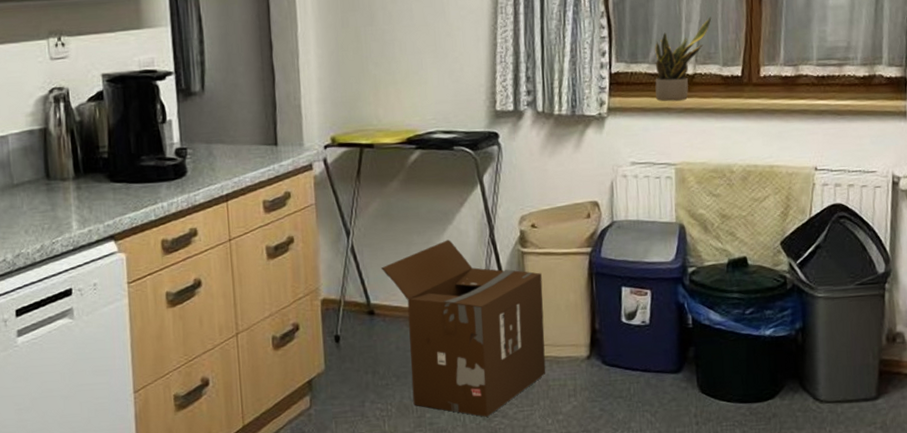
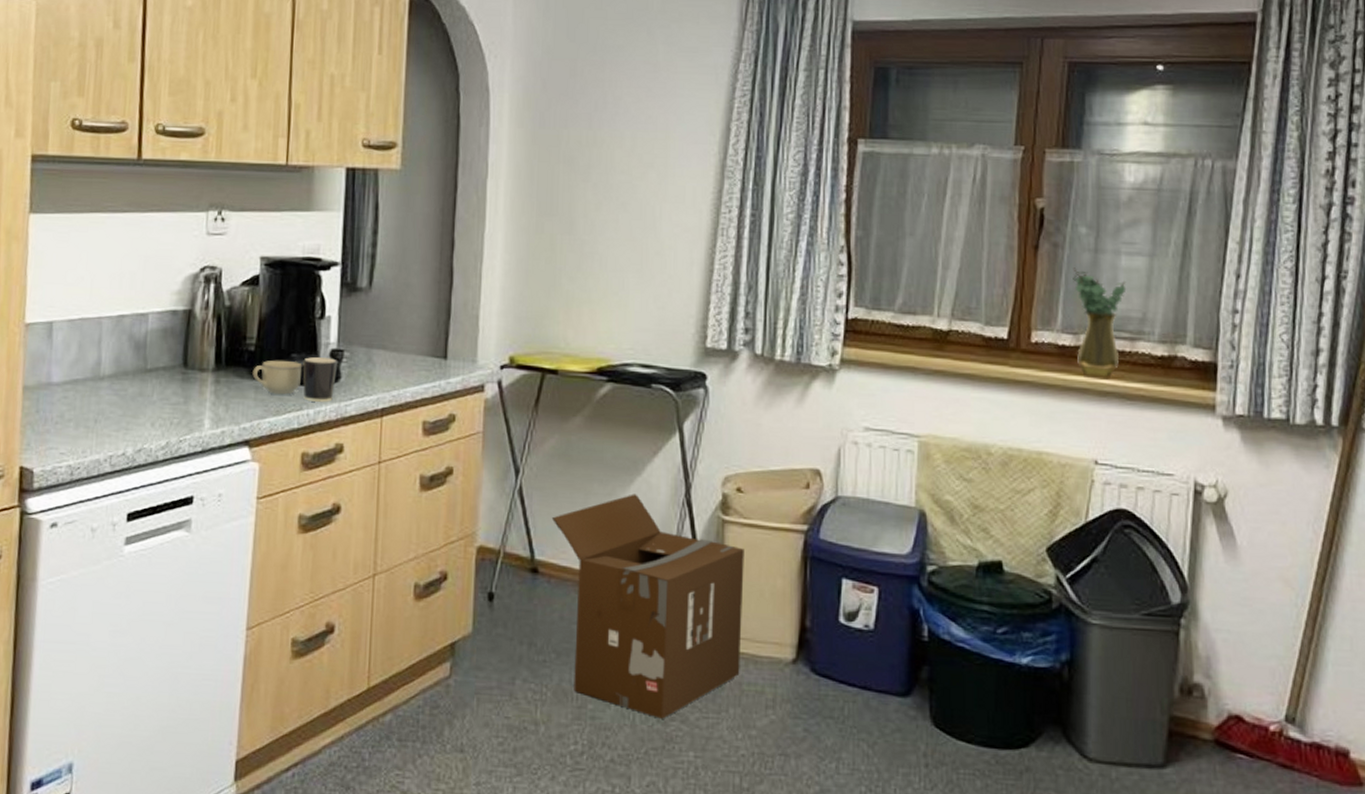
cup: none [108,162,153,193] -> present [252,360,303,395]
mug: none [152,156,183,196] -> present [302,356,337,403]
potted plant: present [655,17,712,102] -> none [900,265,975,361]
vase: none [790,10,834,101] -> present [1073,267,1127,380]

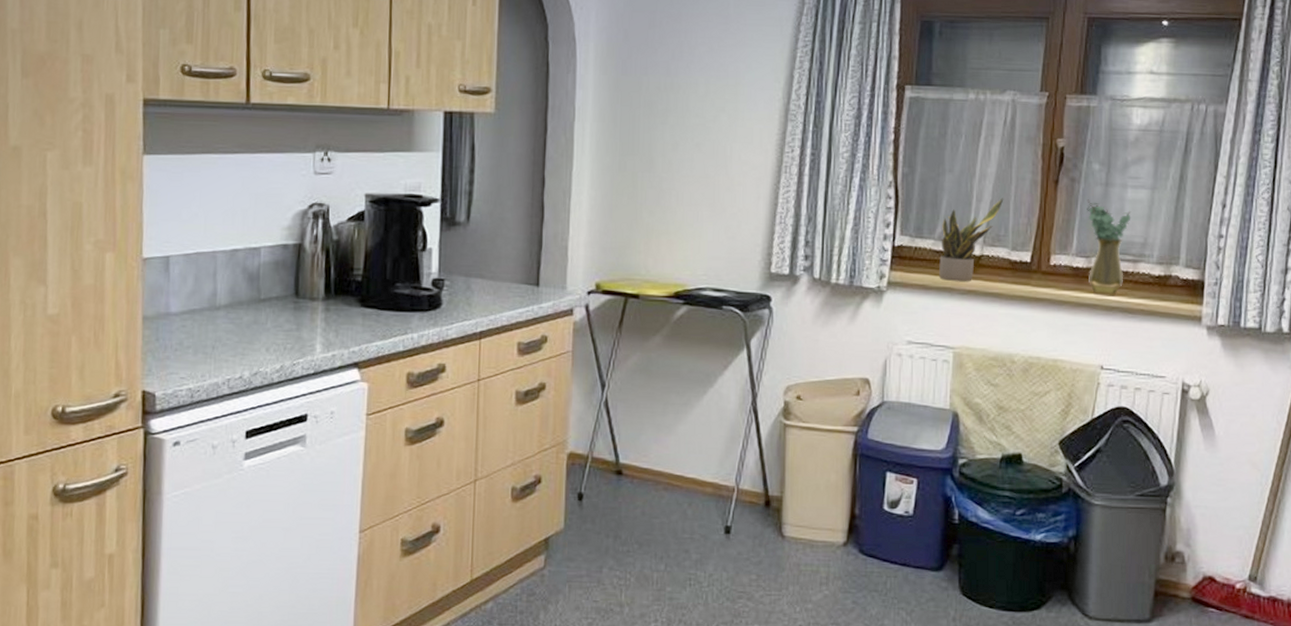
cup: present [252,360,303,395] -> none [360,289,407,321]
mug: present [302,356,337,403] -> none [406,285,439,328]
cardboard box: present [551,494,744,719] -> none [634,403,803,597]
potted plant: none [900,265,975,361] -> present [939,198,1004,282]

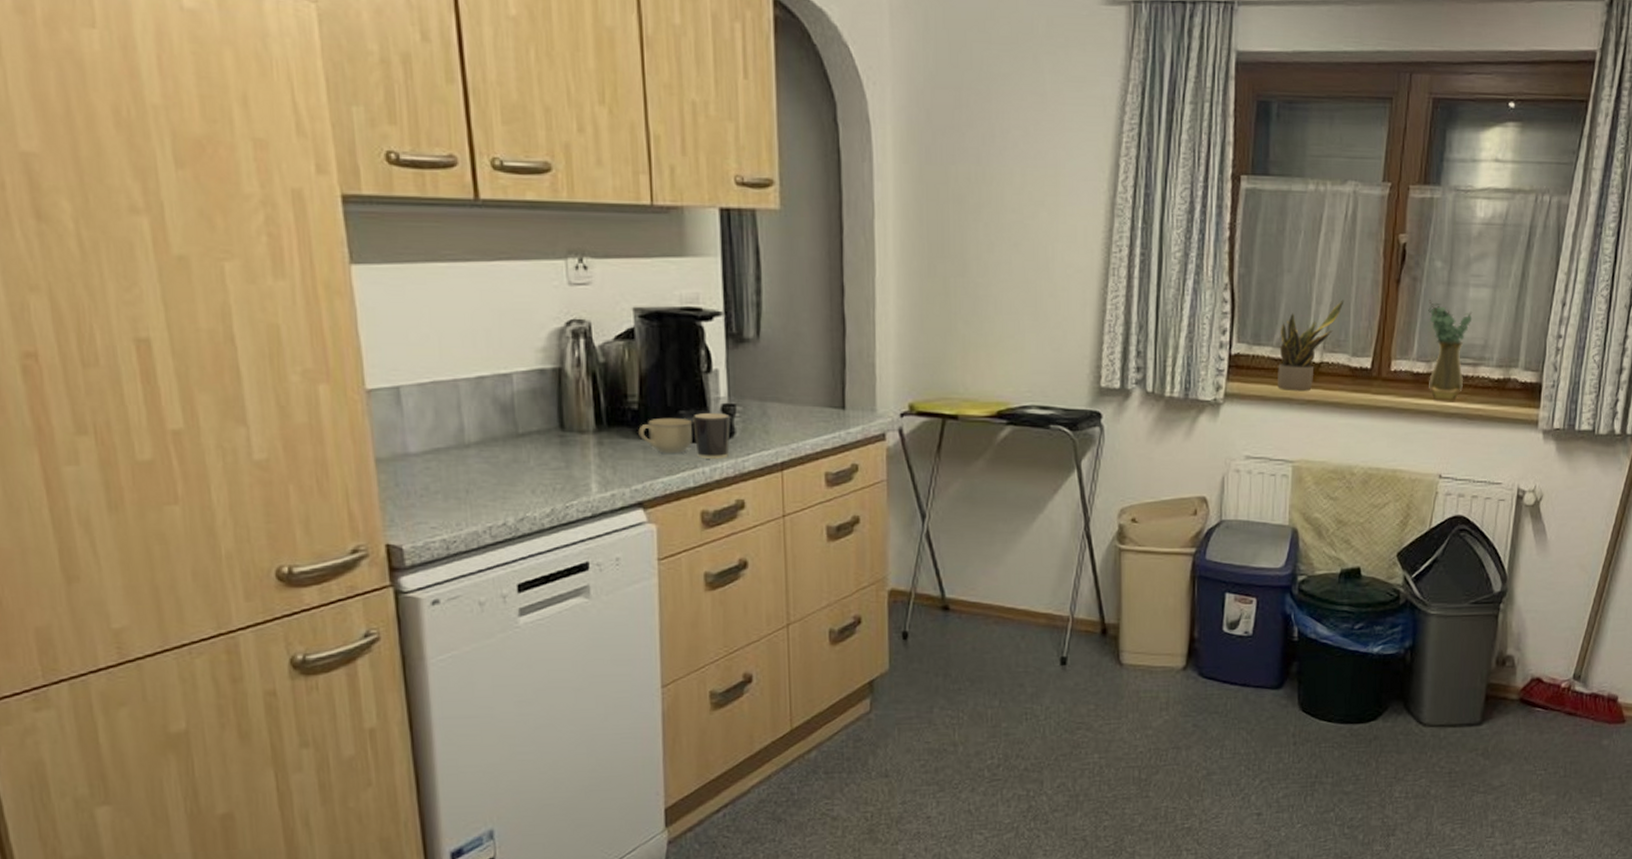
cup: none [360,289,407,321] -> present [638,417,694,454]
mug: none [406,285,439,328] -> present [692,412,730,460]

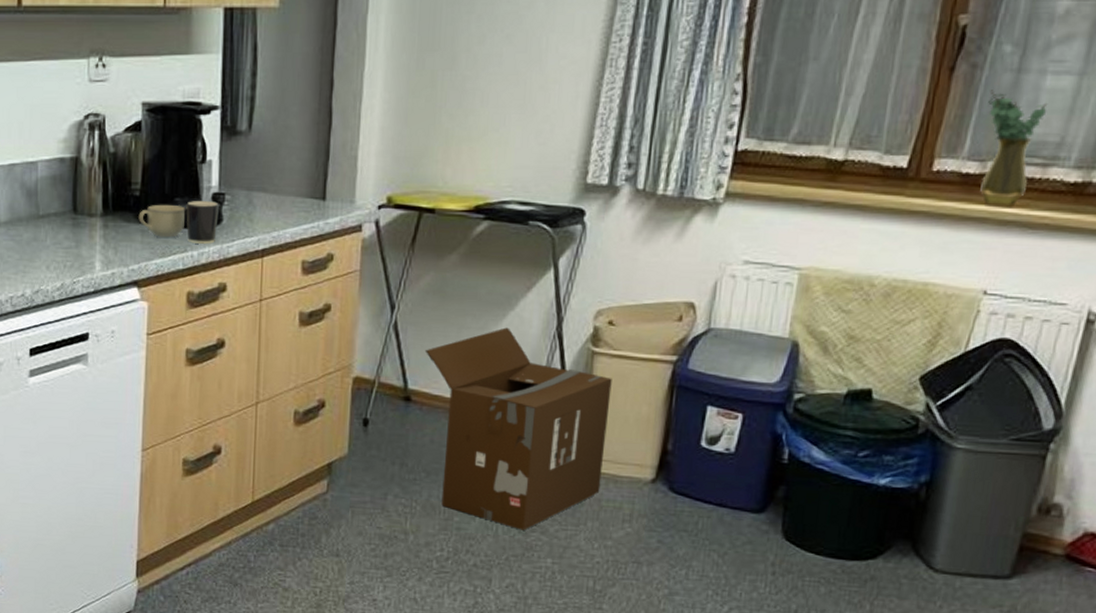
cardboard box: none [959,530,1140,729] -> present [425,327,612,530]
potted plant: present [1278,299,1344,392] -> none [789,90,881,193]

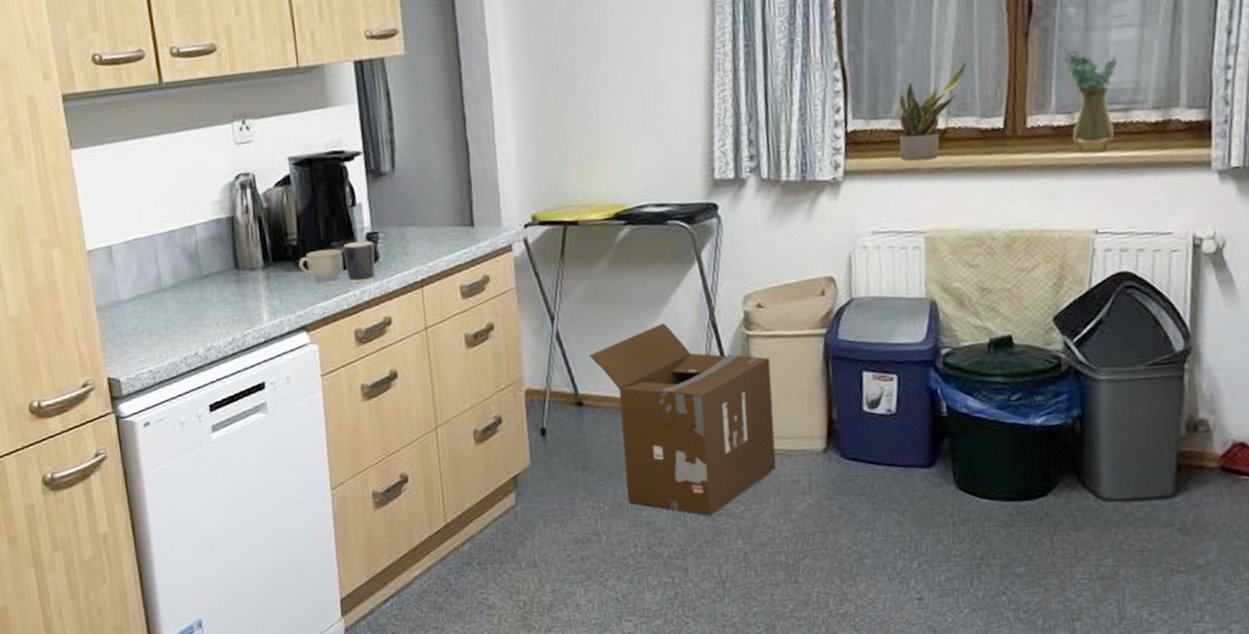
potted plant: none [789,90,881,193] -> present [898,61,967,162]

